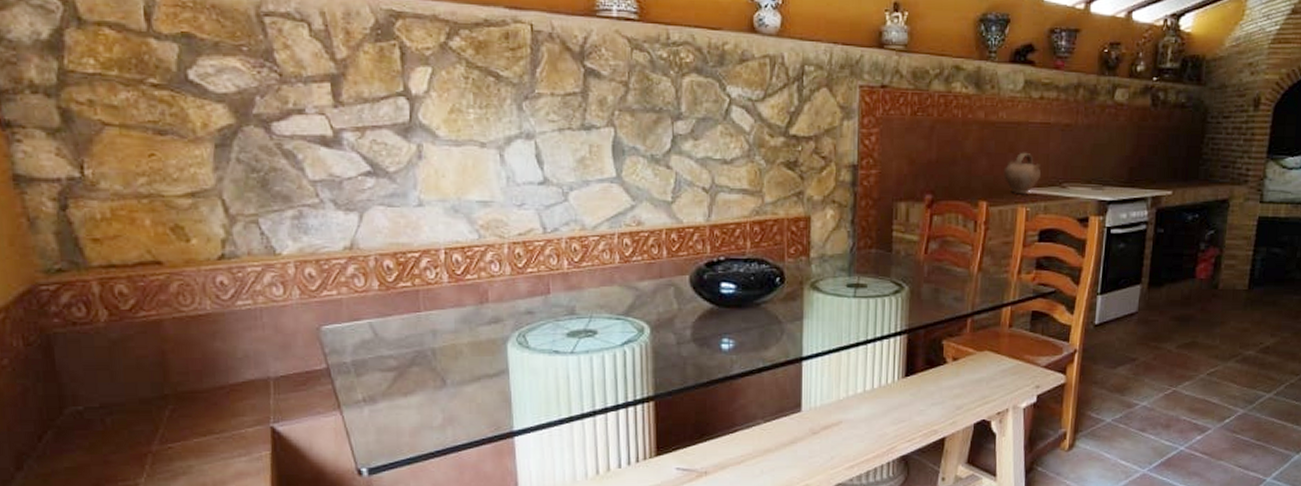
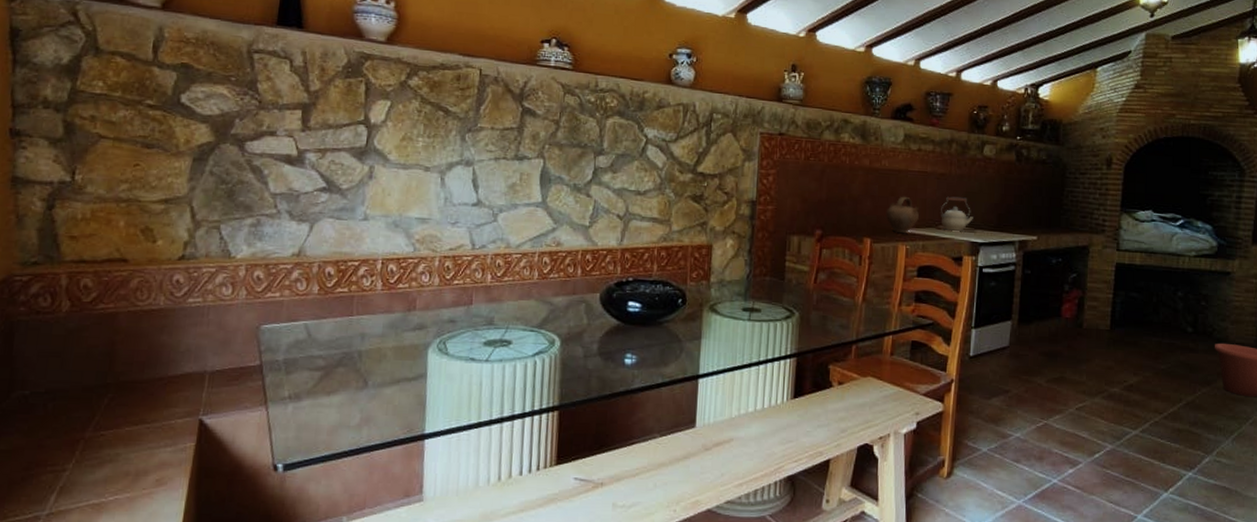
kettle: none [1064,150,1102,189] -> present [940,196,973,231]

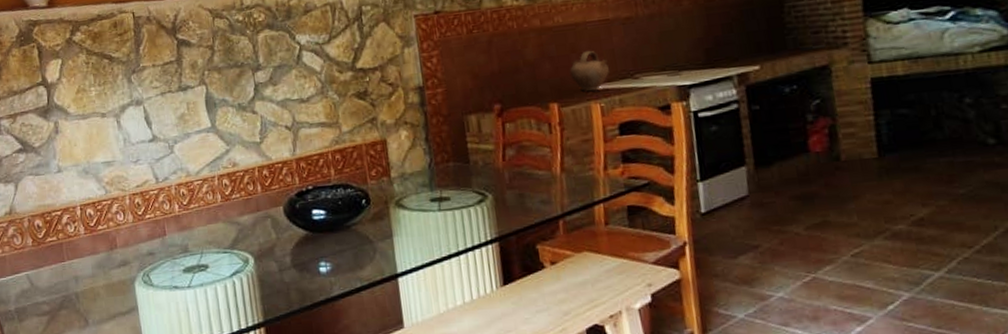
kettle: present [940,196,973,231] -> none [632,38,675,79]

